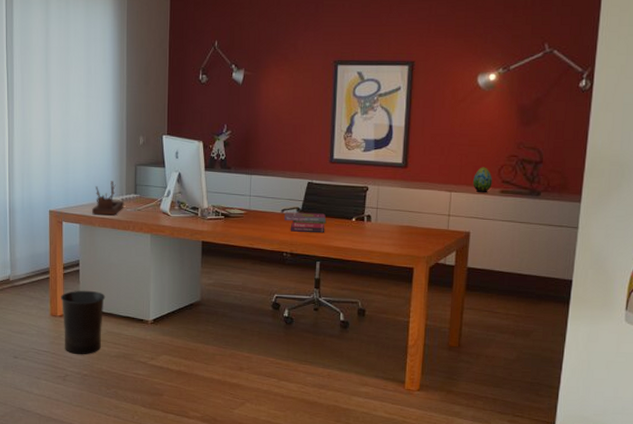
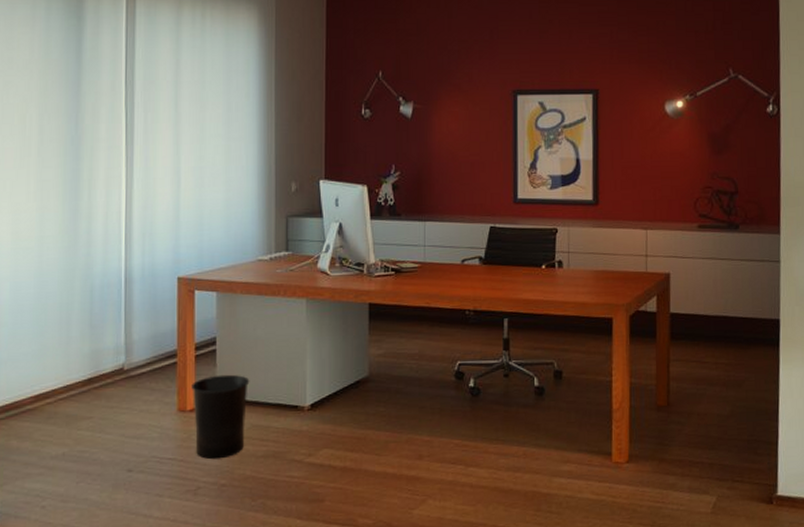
desk organizer: present [92,181,125,216] -> none [233,237,274,280]
books: present [284,212,327,233] -> none [465,261,513,285]
decorative sculpture: present [473,167,492,193] -> none [669,200,689,229]

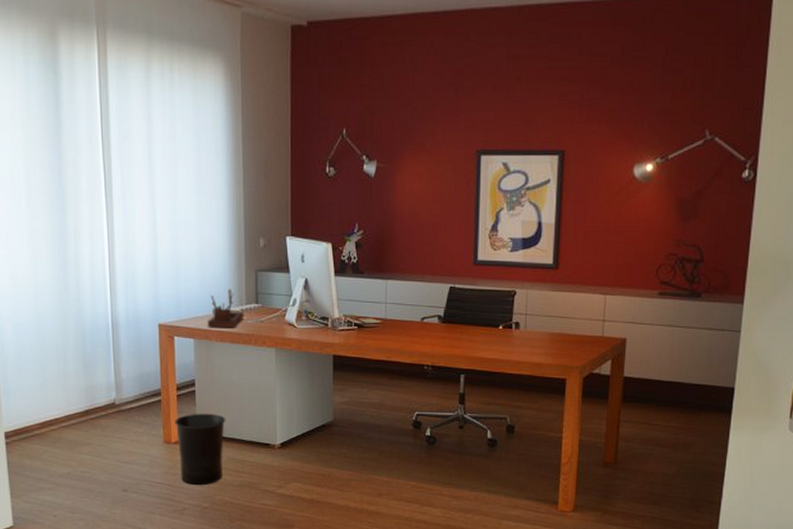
desk organizer: none [233,237,274,280] -> present [208,289,245,328]

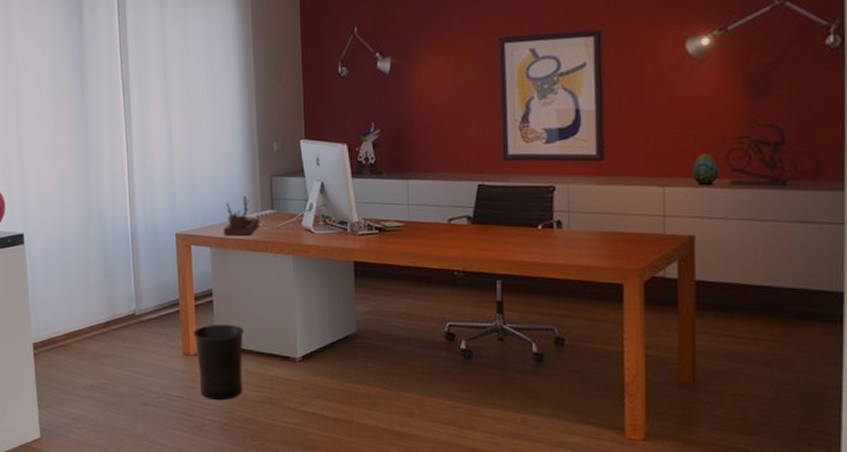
decorative sculpture: none [629,267,650,296] -> present [692,153,719,186]

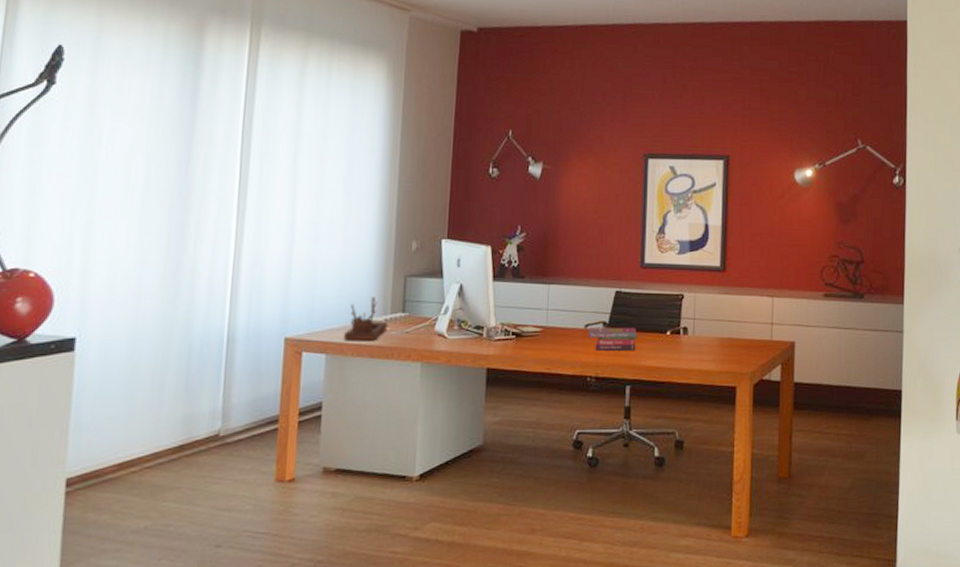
waste bin: present [193,324,245,400] -> none [292,442,356,533]
books: none [452,221,506,245] -> present [588,327,638,351]
decorative sculpture: present [692,153,719,186] -> none [796,268,815,298]

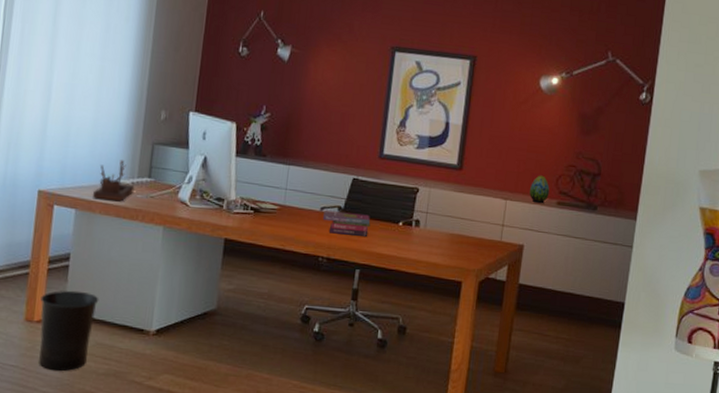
waste bin: none [292,442,356,533] -> present [39,290,99,371]
decorative sculpture: none [796,268,815,298] -> present [529,175,550,204]

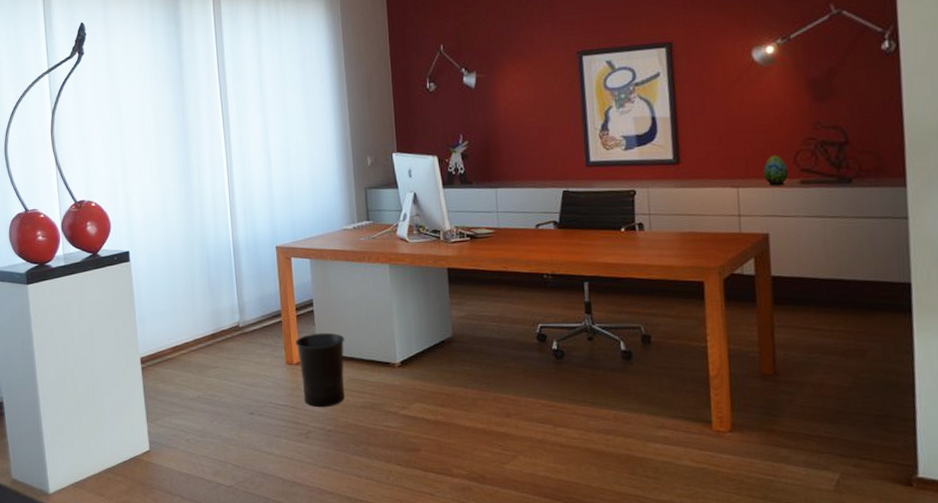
desk organizer: present [93,160,135,202] -> none [322,208,357,248]
books: present [323,211,371,237] -> none [540,225,591,249]

